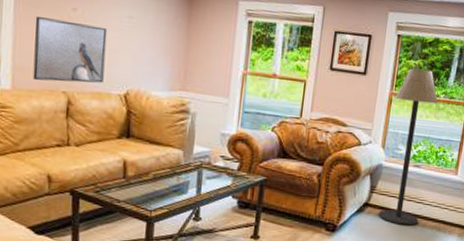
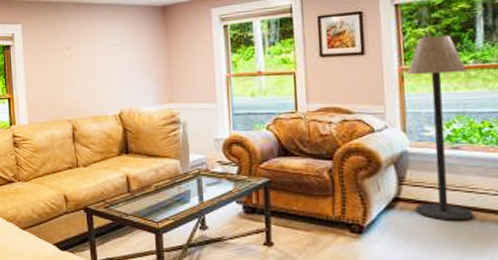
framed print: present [33,17,108,84] -> none [40,58,100,114]

